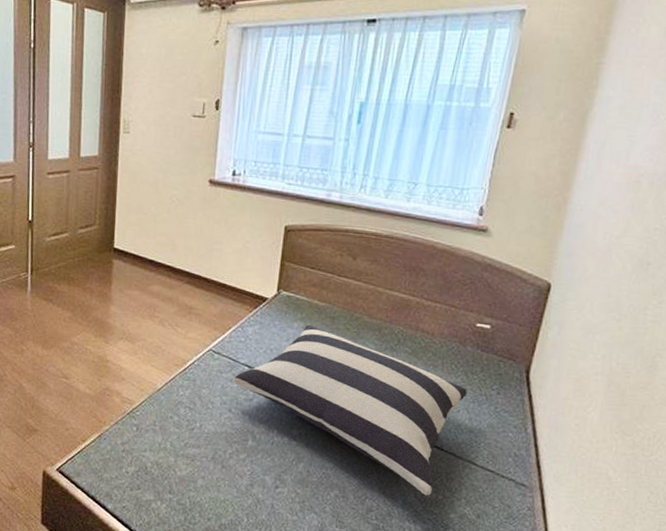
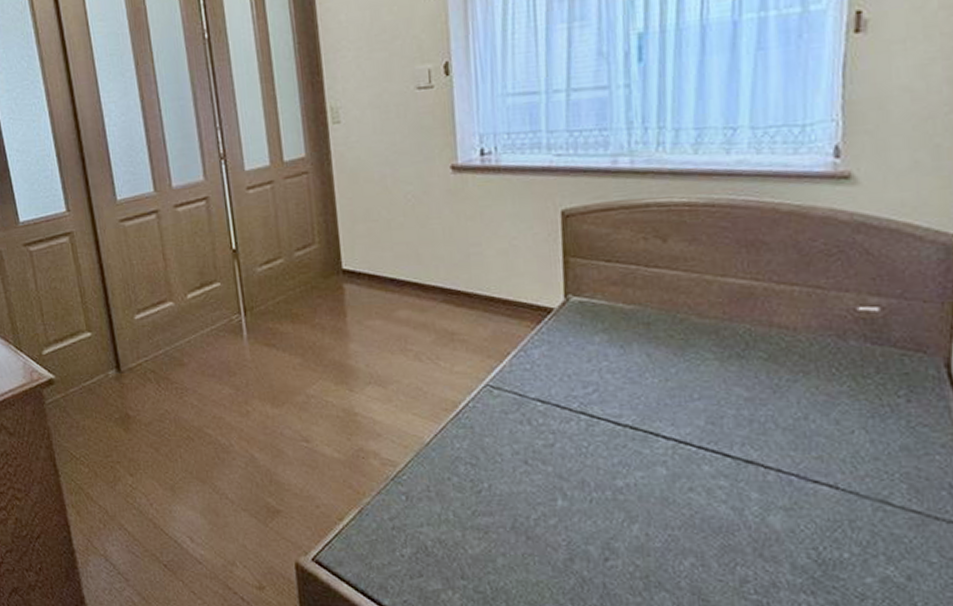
pillow: present [233,324,467,496] -> none [523,336,861,555]

